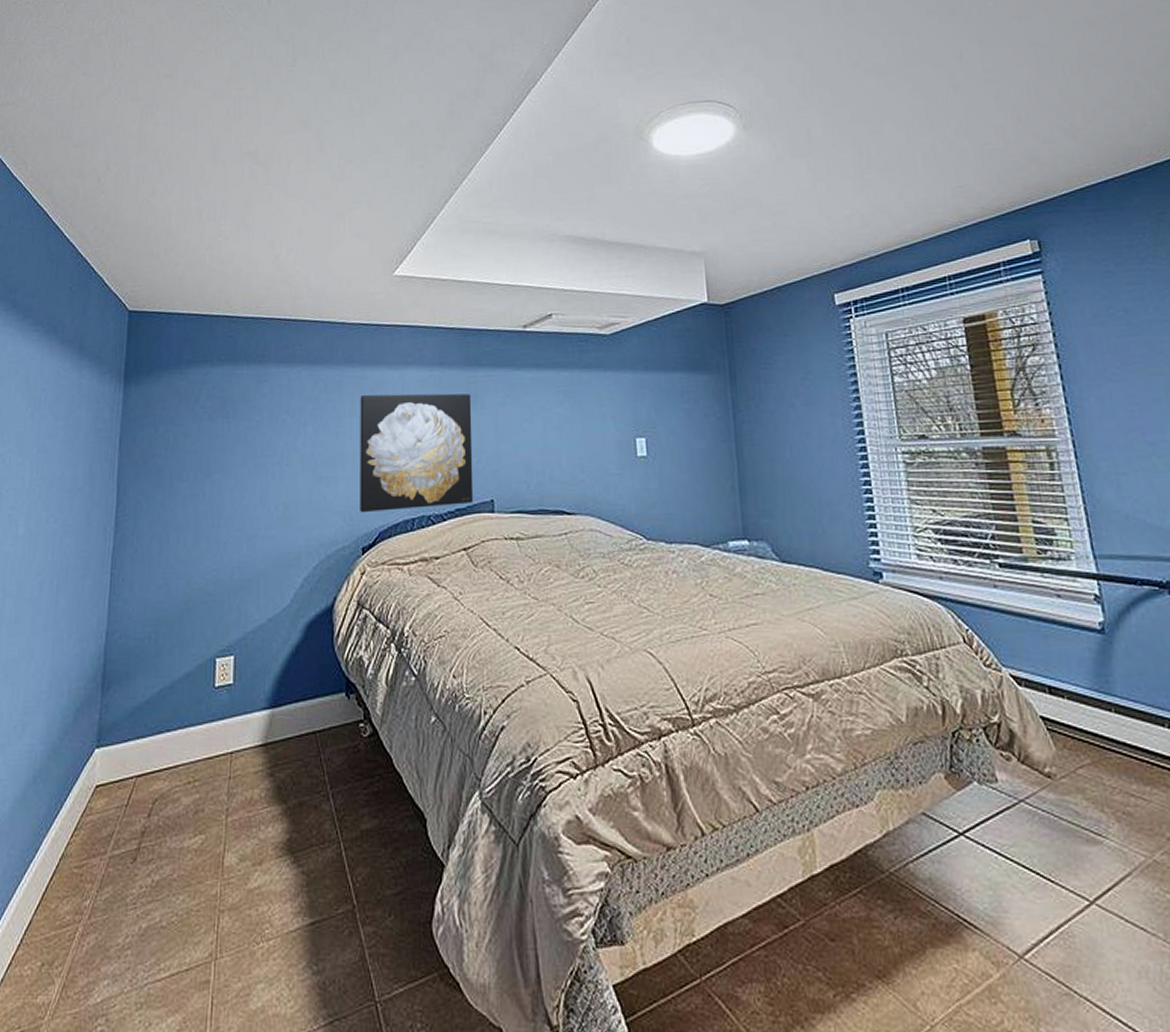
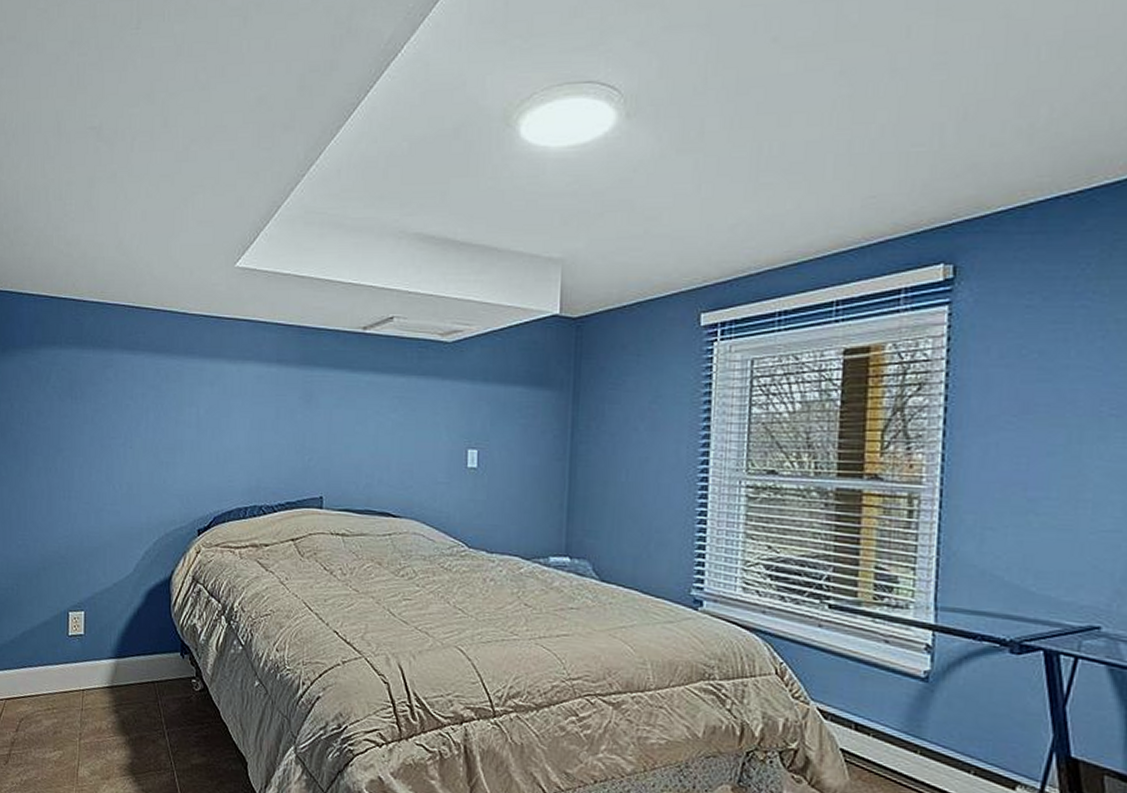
wall art: present [360,393,474,513] -> none [196,386,307,499]

